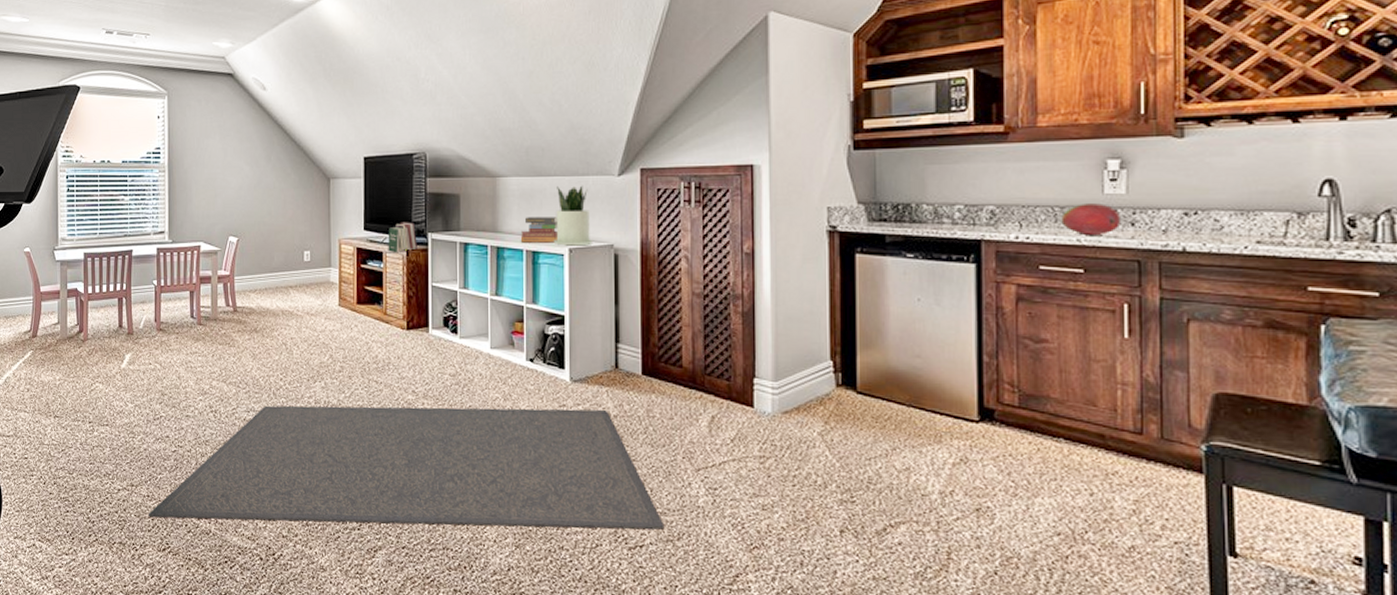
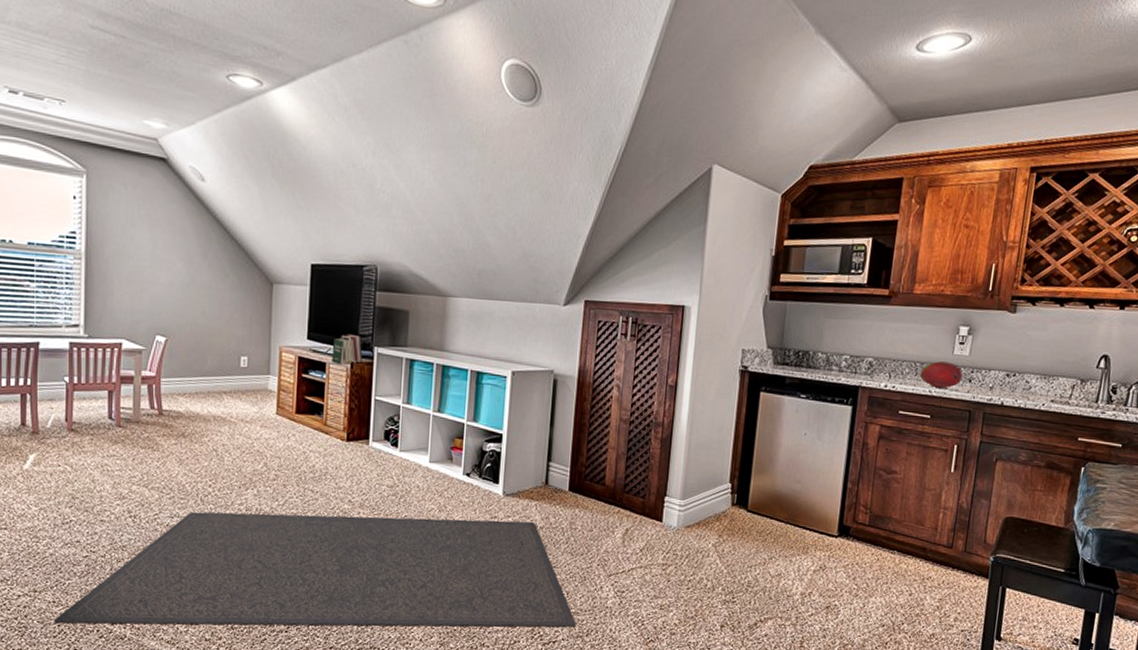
books: present [520,217,558,243] -> none [466,338,503,365]
planter: present [553,185,593,246] -> none [497,310,535,370]

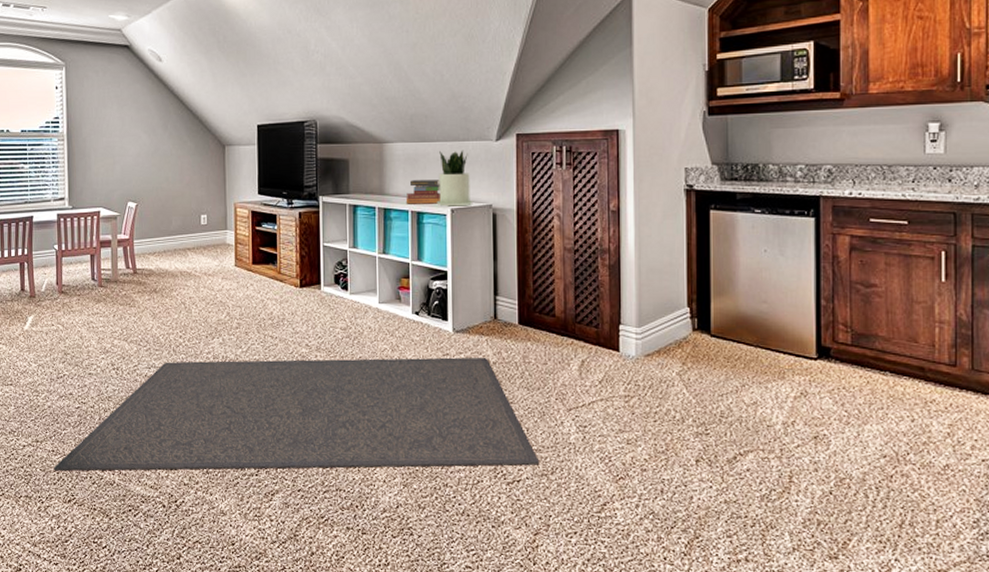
books: present [331,334,363,365] -> none [281,186,309,216]
books: none [466,338,503,365] -> present [405,180,440,204]
planter: none [497,310,535,370] -> present [436,150,473,207]
fruit: present [919,361,963,389] -> none [888,162,940,192]

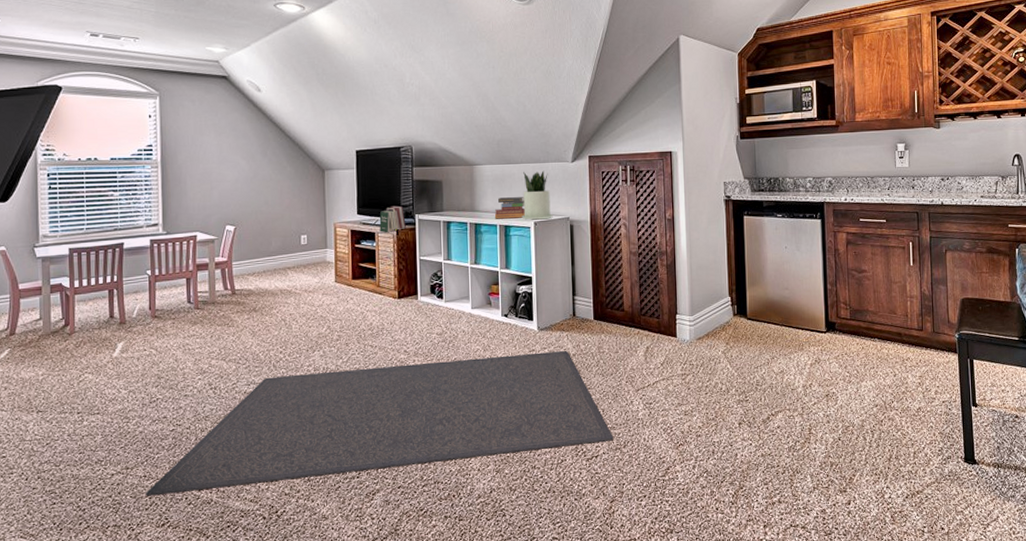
books: none [281,186,309,216] -> present [379,205,406,233]

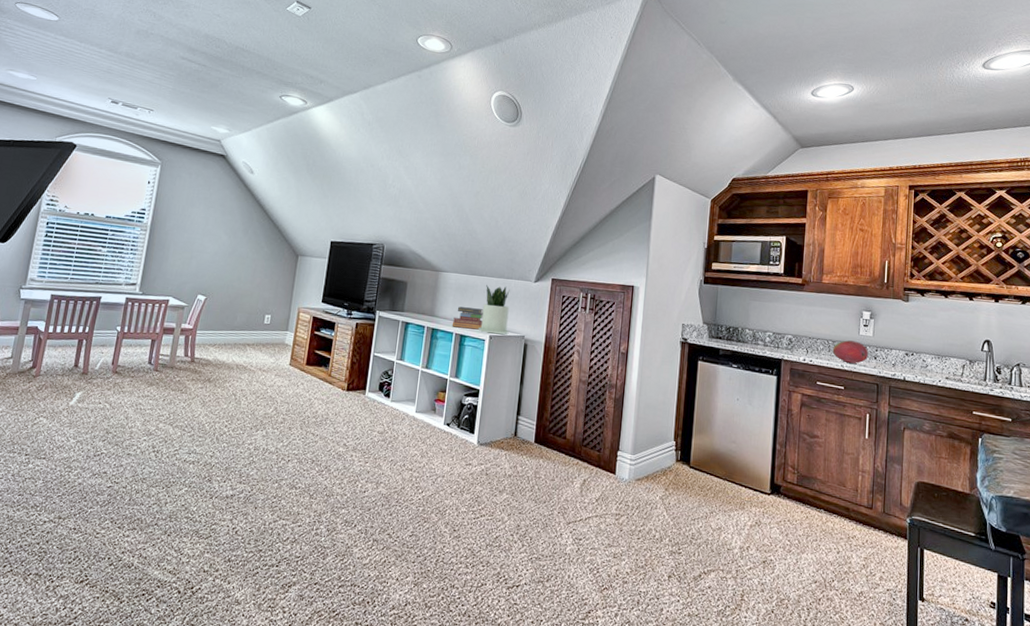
rug: present [146,350,614,496] -> none [72,449,538,572]
books: present [379,205,406,233] -> none [340,299,367,325]
fruit: none [871,174,907,197] -> present [832,340,869,364]

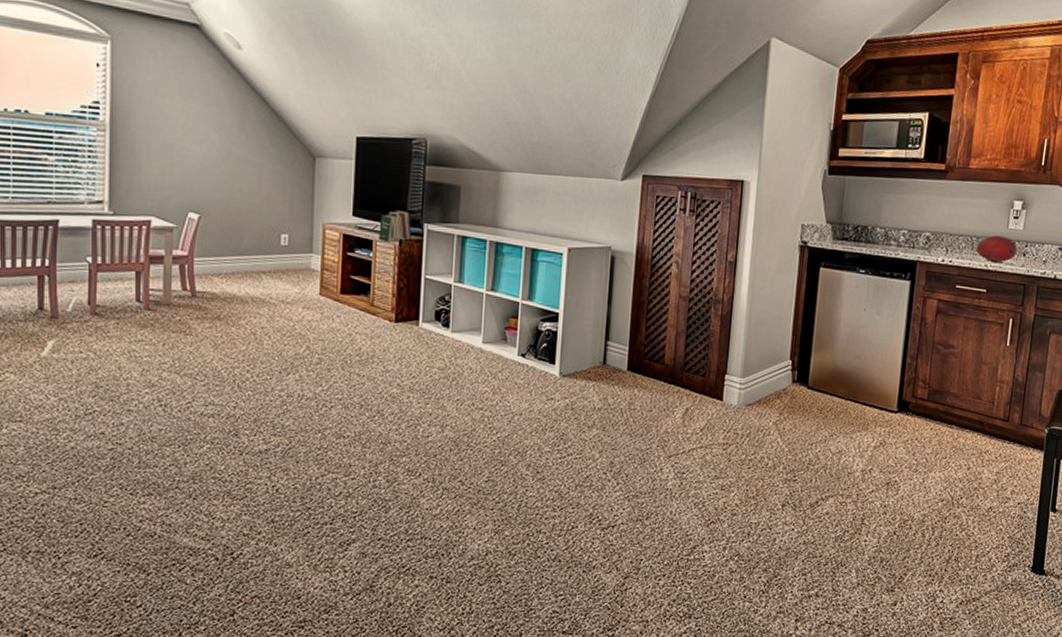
books: none [340,299,367,325] -> present [378,210,412,243]
books: present [452,307,484,330] -> none [520,214,559,242]
planter: present [478,284,510,335] -> none [553,185,592,247]

